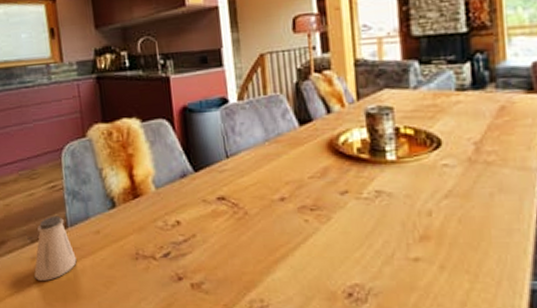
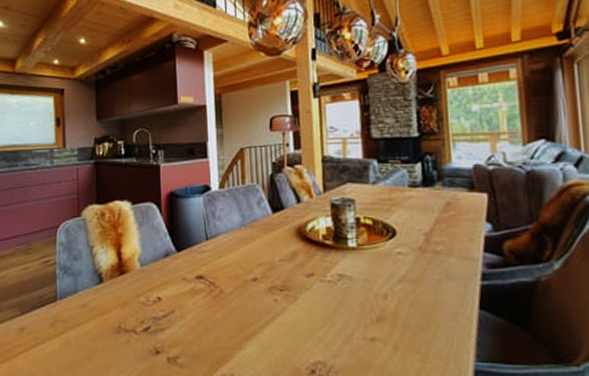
saltshaker: present [34,215,77,281] -> none [22,289,63,351]

